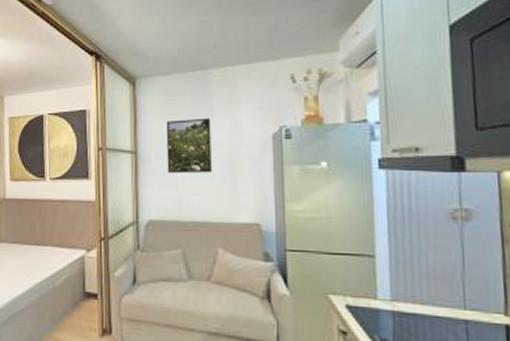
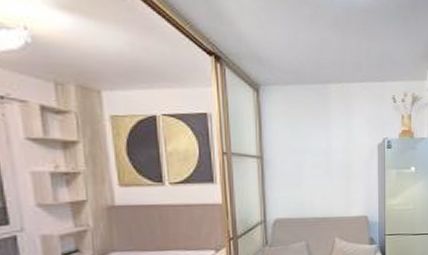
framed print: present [166,117,212,174] -> none [290,127,330,177]

